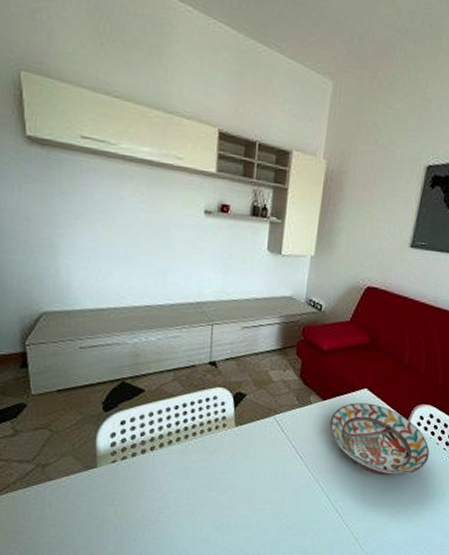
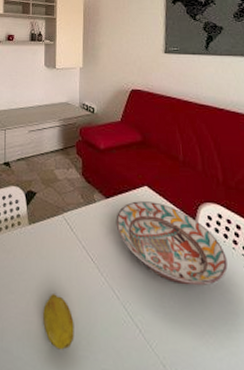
fruit: none [244,489,277,535] -> present [43,294,74,350]

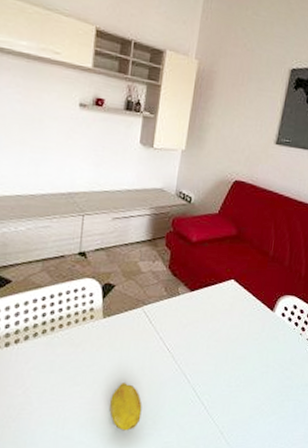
decorative bowl: present [116,201,228,286] -> none [197,294,294,367]

